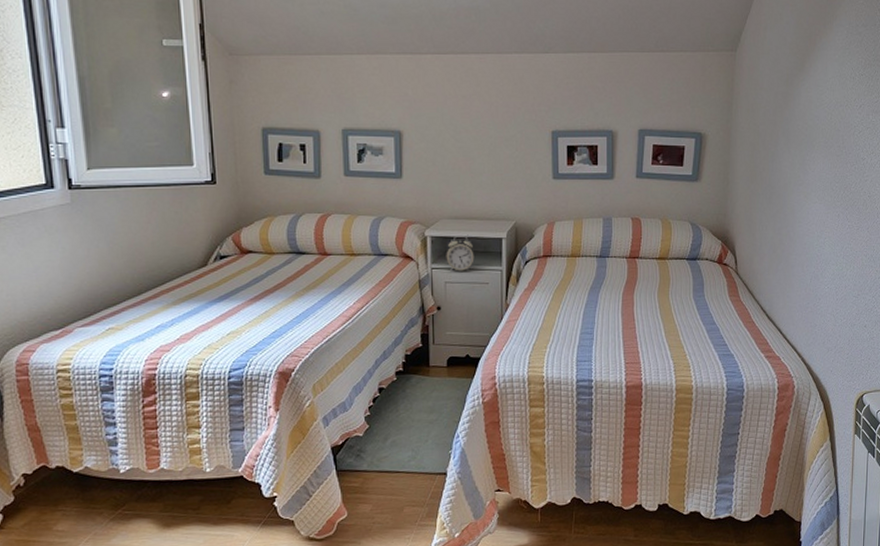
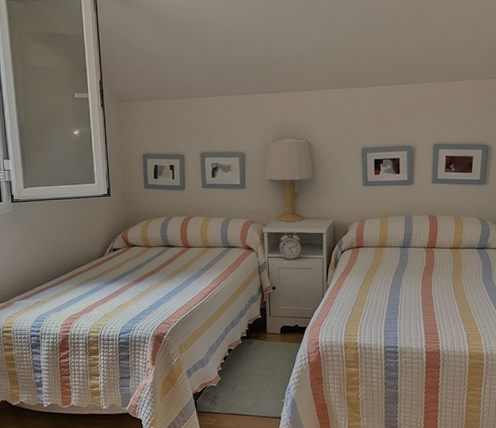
table lamp: none [427,117,491,224] -> present [264,139,314,222]

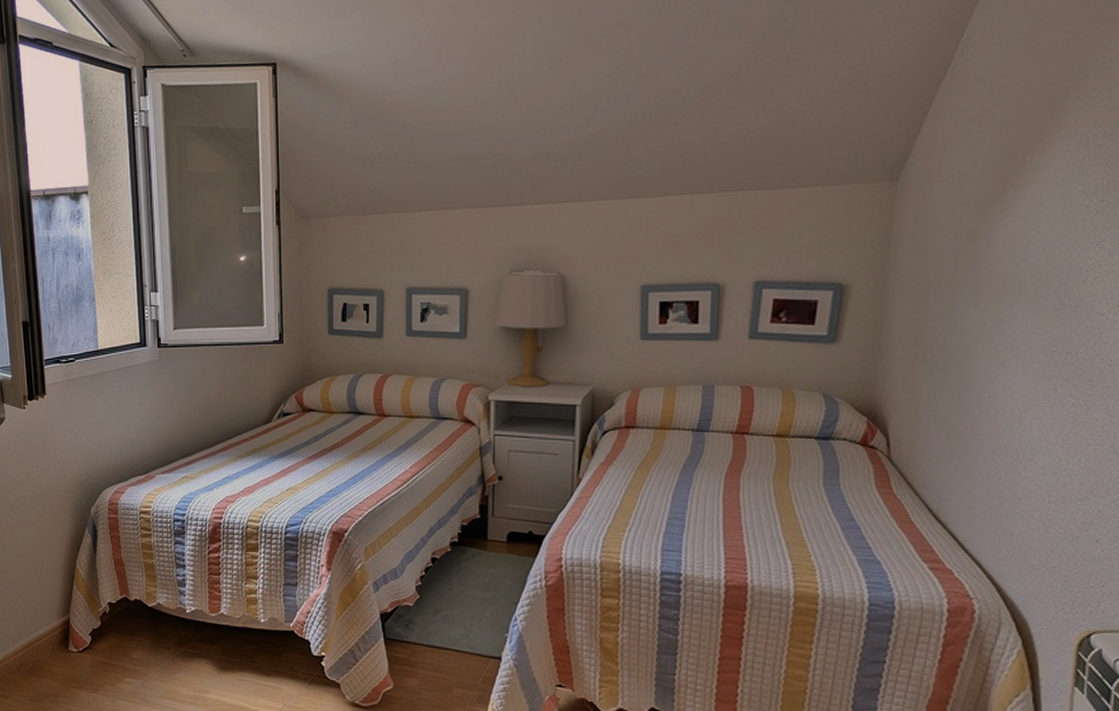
alarm clock: present [279,231,301,260] -> none [510,399,543,440]

